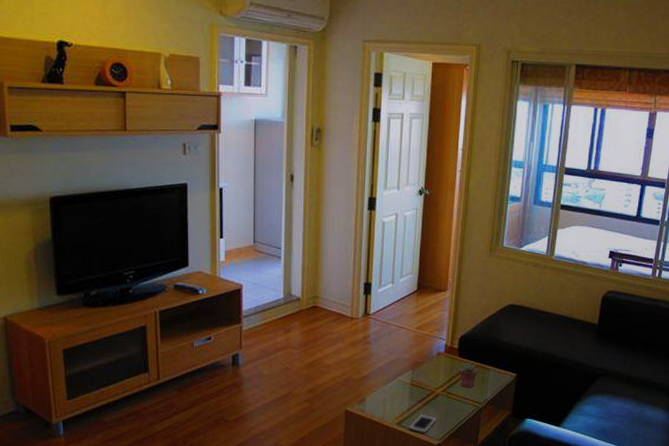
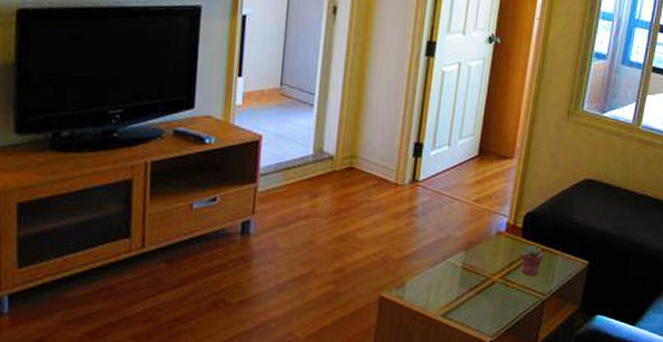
cell phone: present [409,414,438,434] -> none [456,304,492,328]

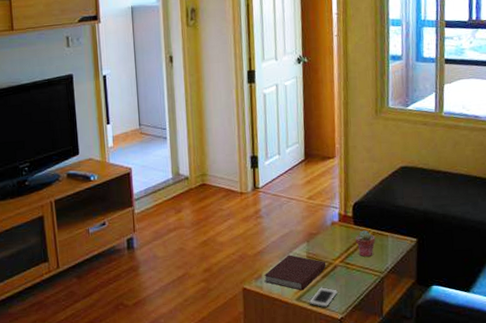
notebook: none [407,263,483,306] -> present [264,254,326,291]
cell phone: none [456,304,492,328] -> present [309,287,339,308]

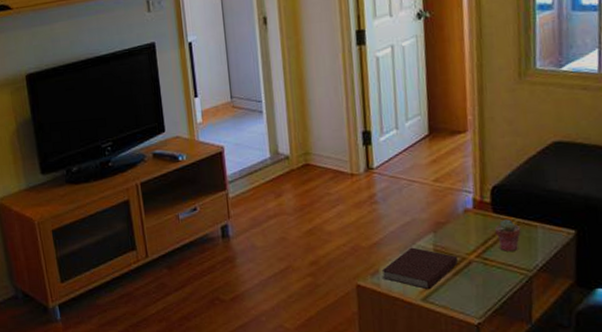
cell phone: present [309,287,339,308] -> none [438,286,475,311]

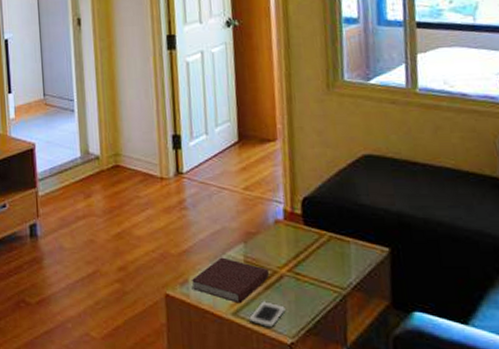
cell phone: none [438,286,475,311] -> present [249,301,287,328]
potted succulent: present [495,219,521,251] -> none [307,233,334,267]

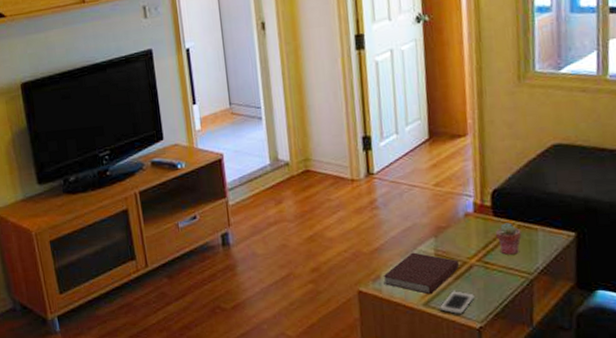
potted succulent: none [307,233,334,267] -> present [496,222,522,255]

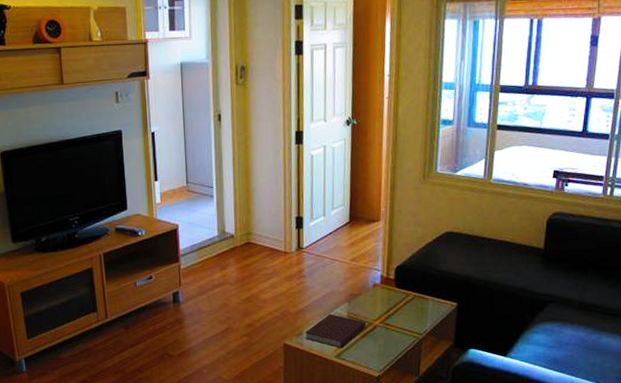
cell phone: present [439,291,476,315] -> none [348,346,377,366]
potted succulent: present [496,222,522,255] -> none [397,293,416,319]

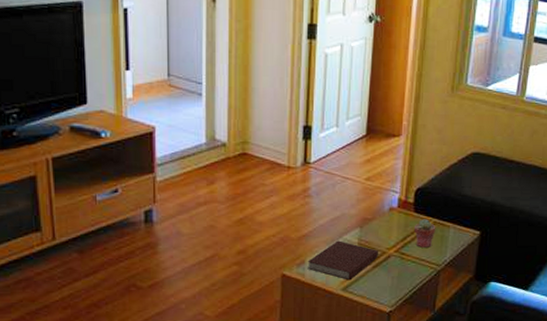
potted succulent: none [397,293,416,319] -> present [414,219,436,248]

